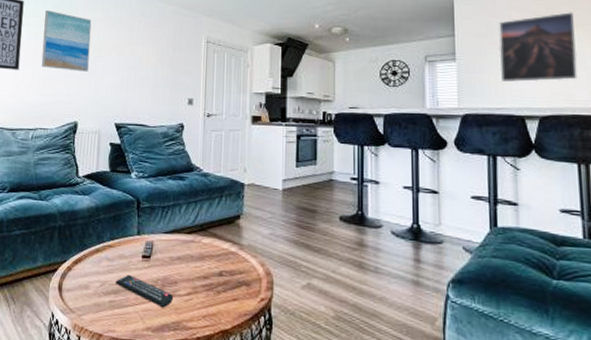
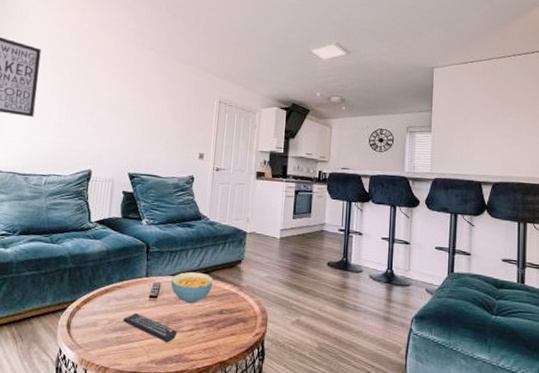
wall art: present [41,9,92,72] -> none [56,60,110,123]
cereal bowl: none [164,229,210,265] -> present [171,271,213,304]
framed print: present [499,12,578,83] -> none [465,97,525,154]

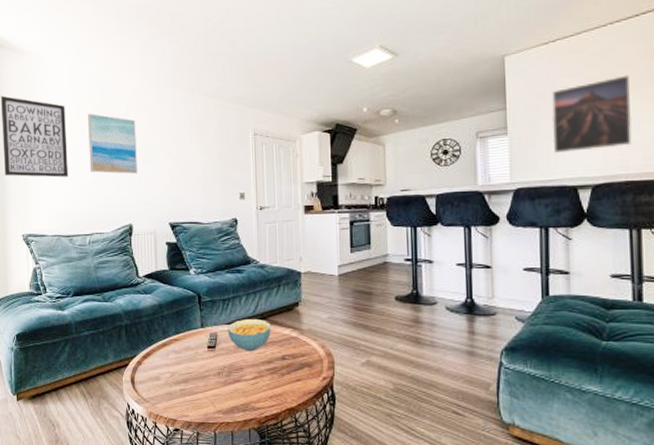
wall art: none [56,60,110,123] -> present [88,113,138,174]
remote control: present [123,313,177,343] -> none [185,365,241,392]
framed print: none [465,97,525,154] -> present [551,75,632,154]

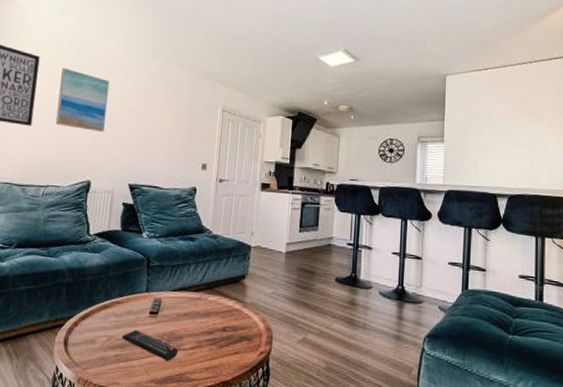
remote control: none [185,365,241,392] -> present [122,330,179,361]
cereal bowl: present [228,318,271,352] -> none [172,287,216,321]
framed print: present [551,75,632,154] -> none [479,106,542,166]

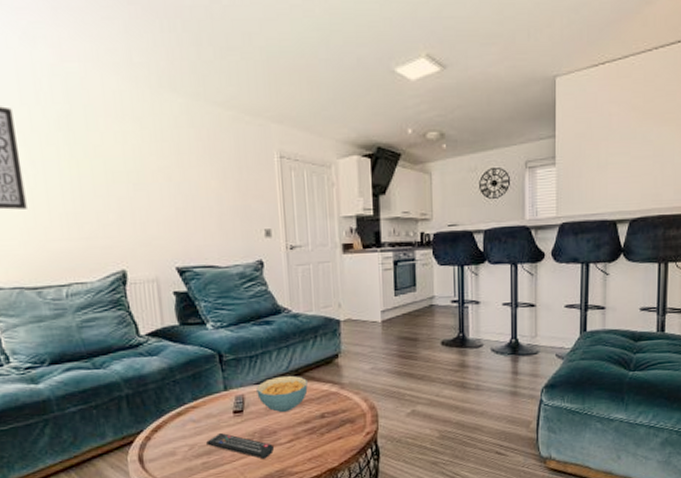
wall art: present [55,67,110,132] -> none [49,120,130,206]
cereal bowl: none [172,287,216,321] -> present [257,375,308,413]

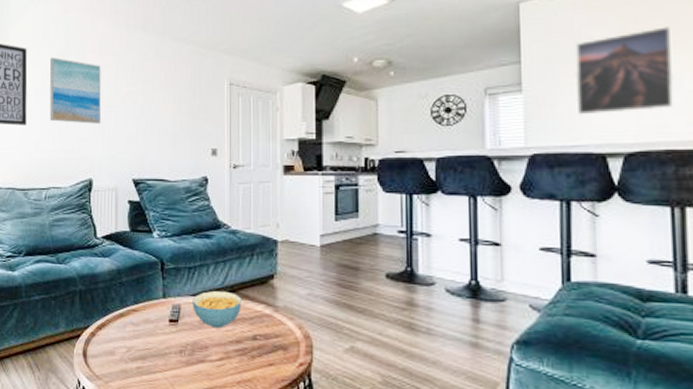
wall art: none [49,120,130,206] -> present [49,57,102,124]
remote control: present [206,433,275,460] -> none [143,340,205,374]
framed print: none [597,105,668,187] -> present [575,26,674,115]

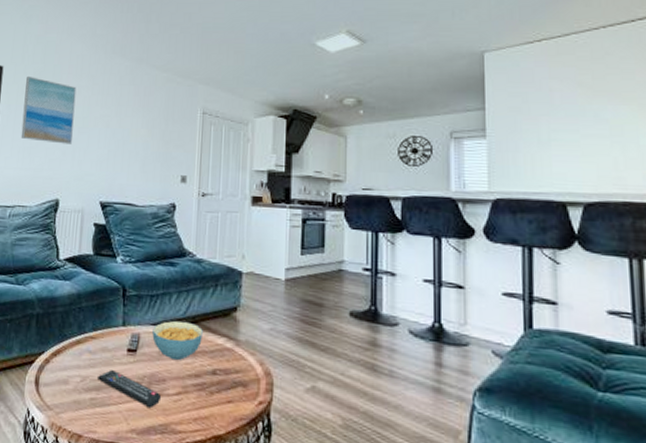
remote control: none [143,340,205,374] -> present [98,370,162,409]
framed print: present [575,26,674,115] -> none [536,83,630,164]

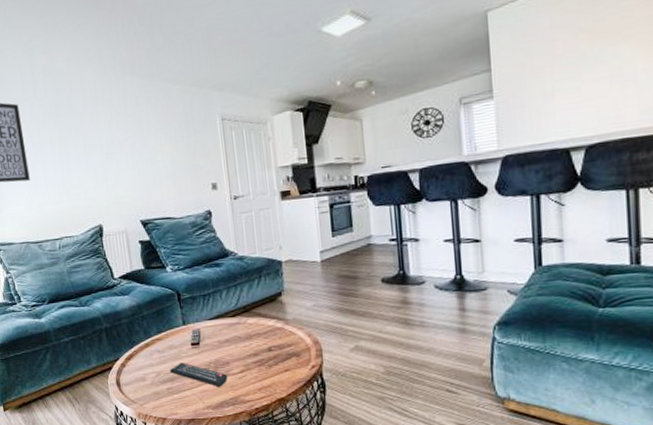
wall art: present [20,75,77,144] -> none [43,110,103,174]
cereal bowl: present [152,321,203,361] -> none [210,311,255,346]

